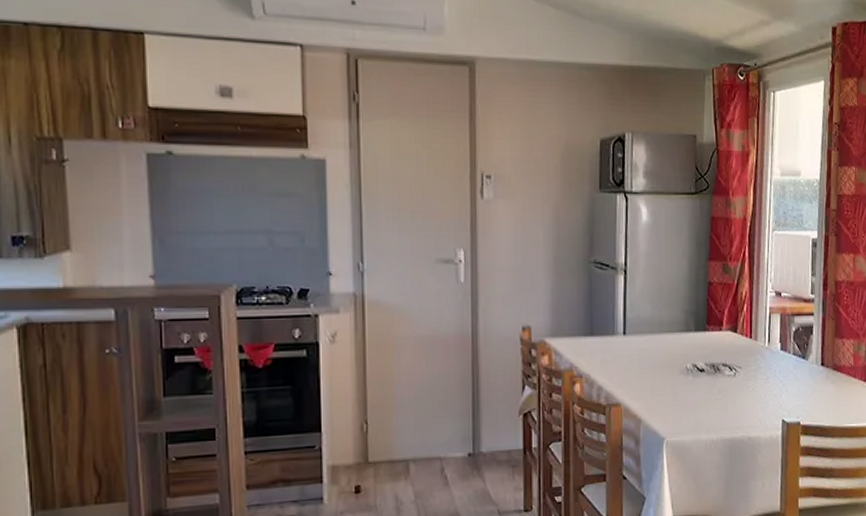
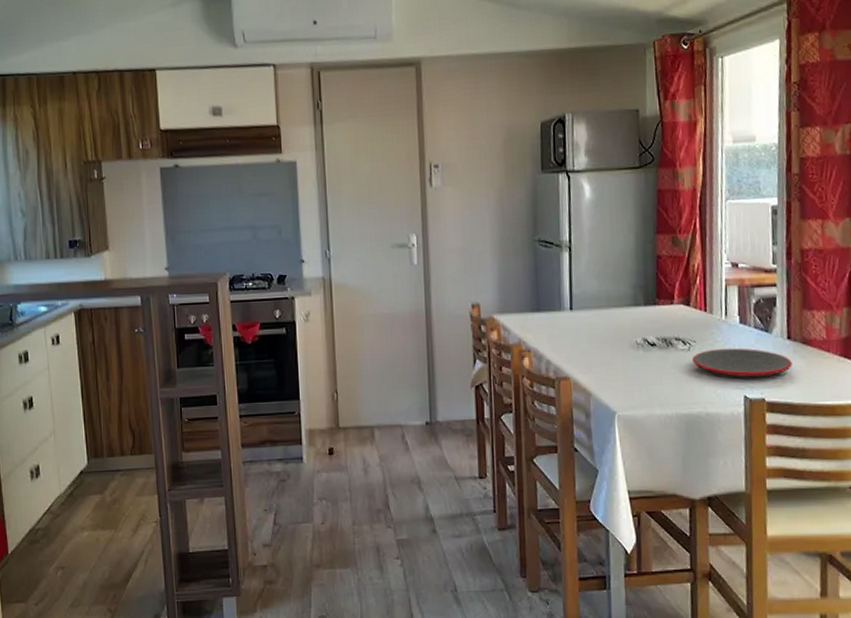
plate: none [737,373,825,402] -> present [692,348,793,377]

